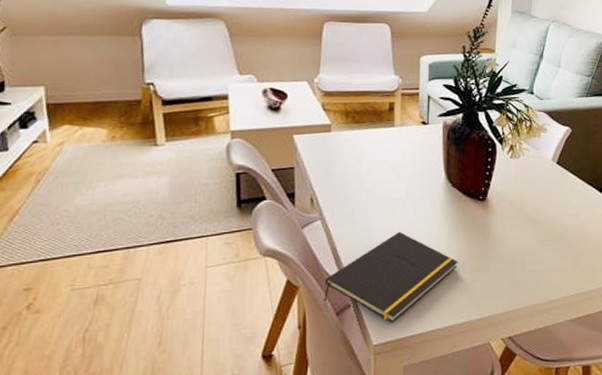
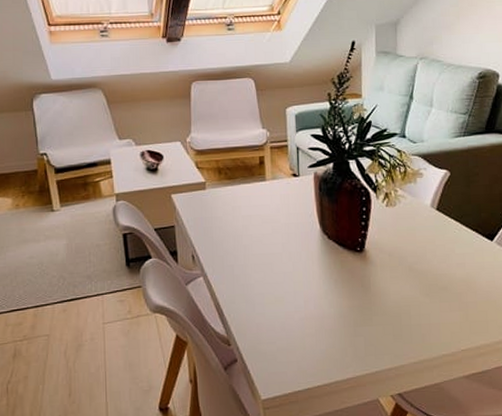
notepad: present [324,231,458,323] -> none [211,286,340,378]

